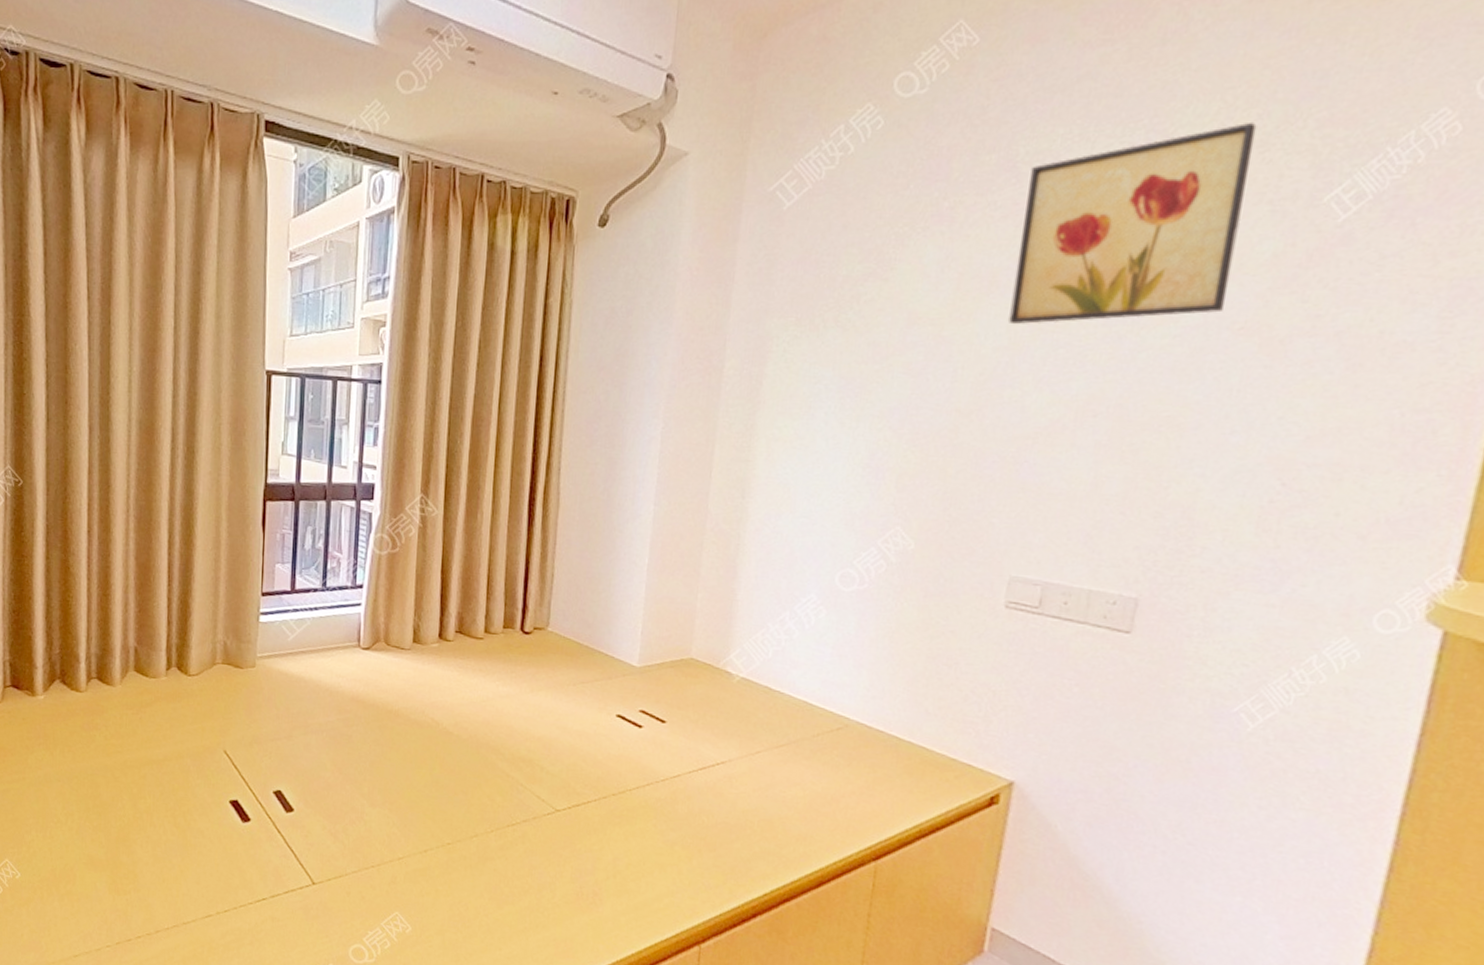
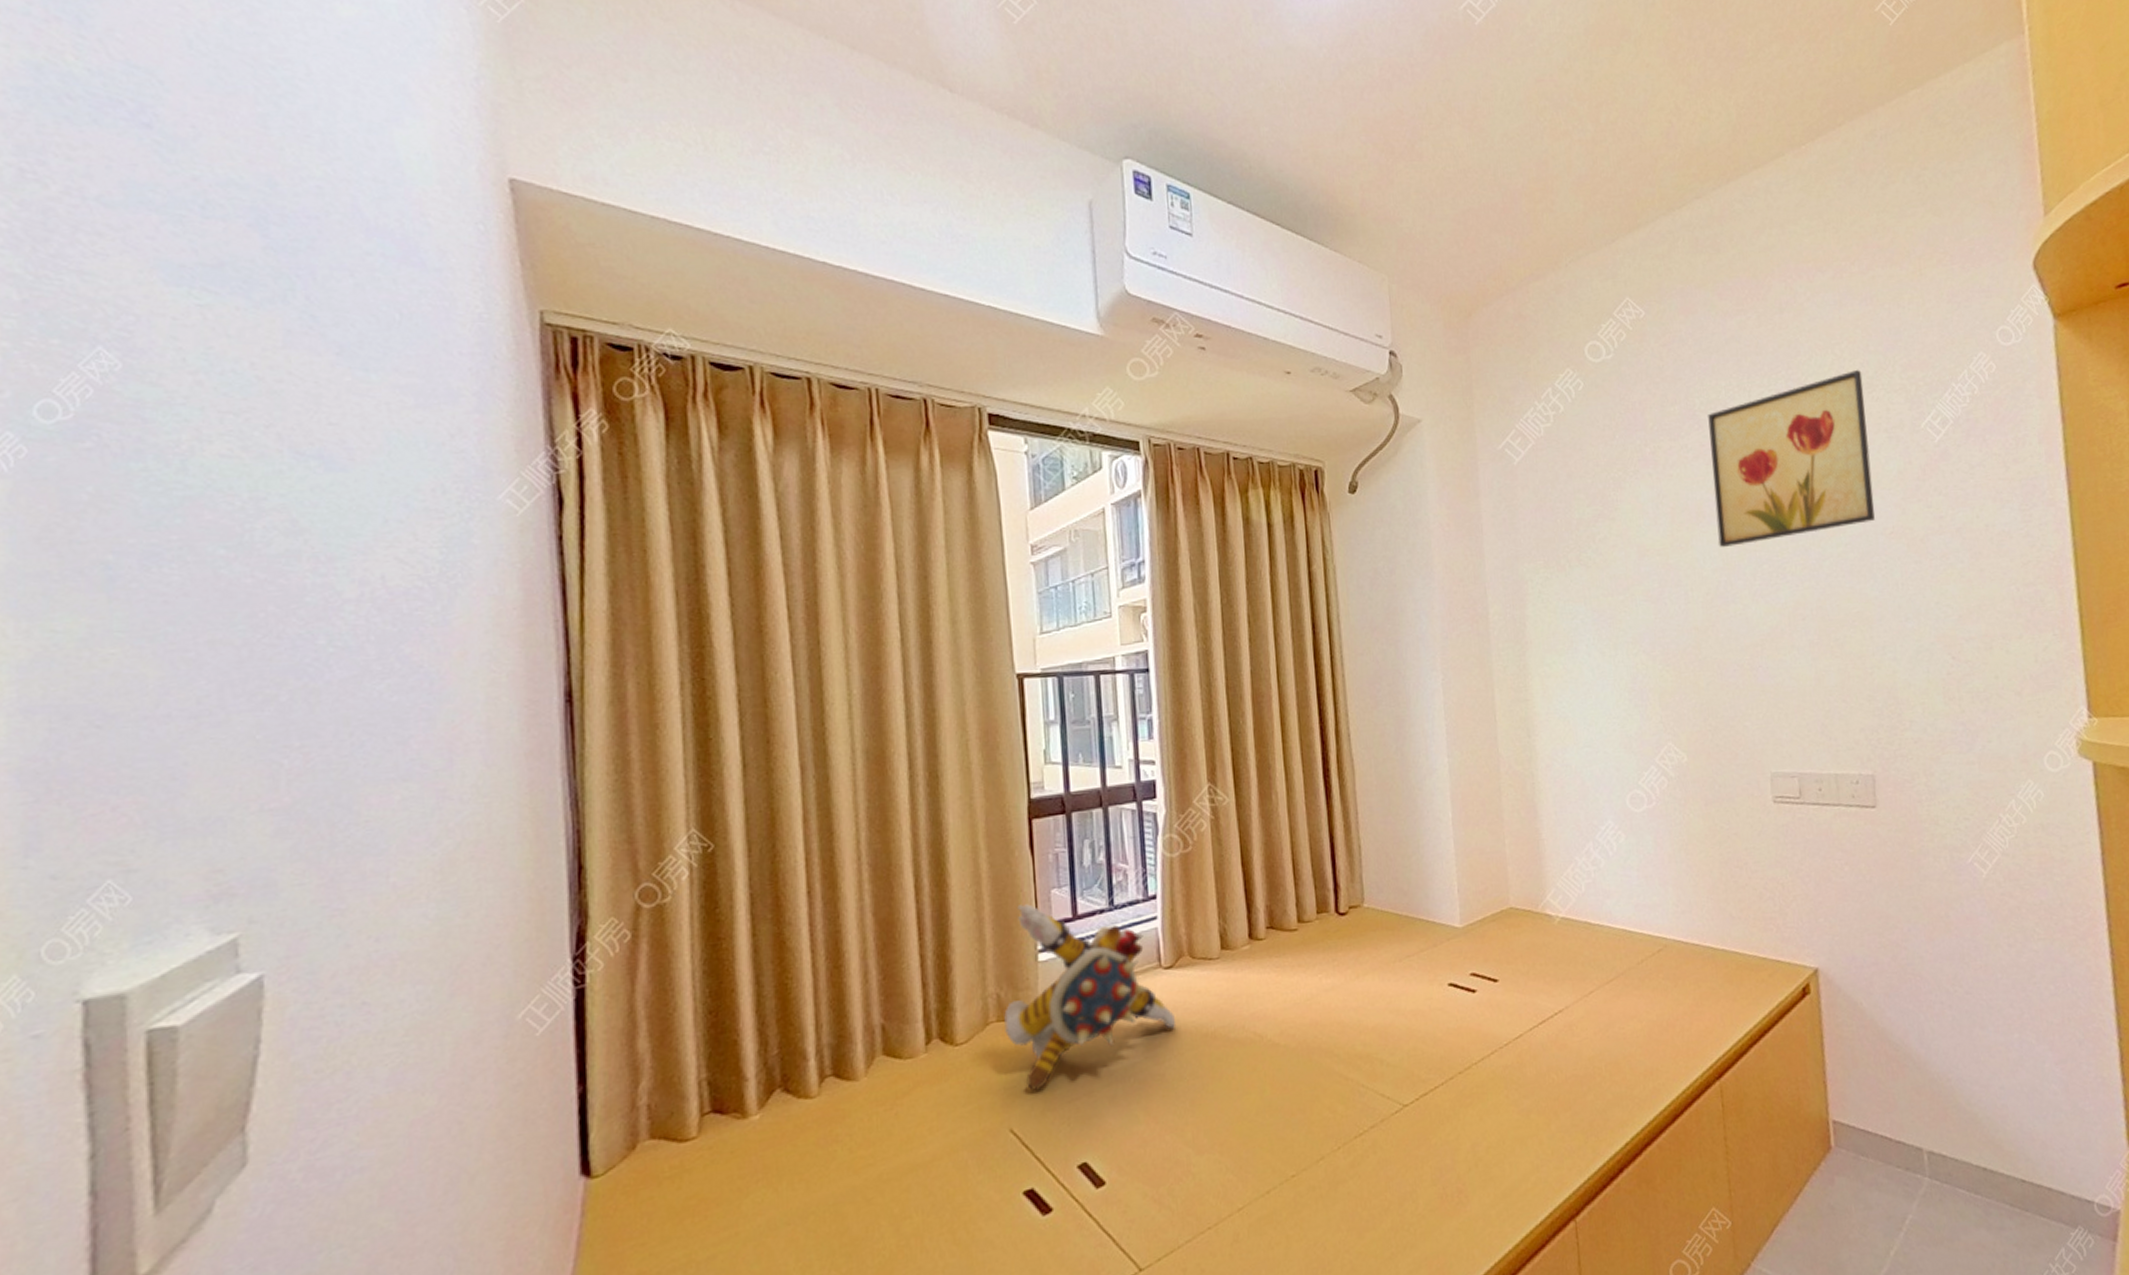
plush toy: none [228,572,366,725] -> present [1004,904,1175,1091]

